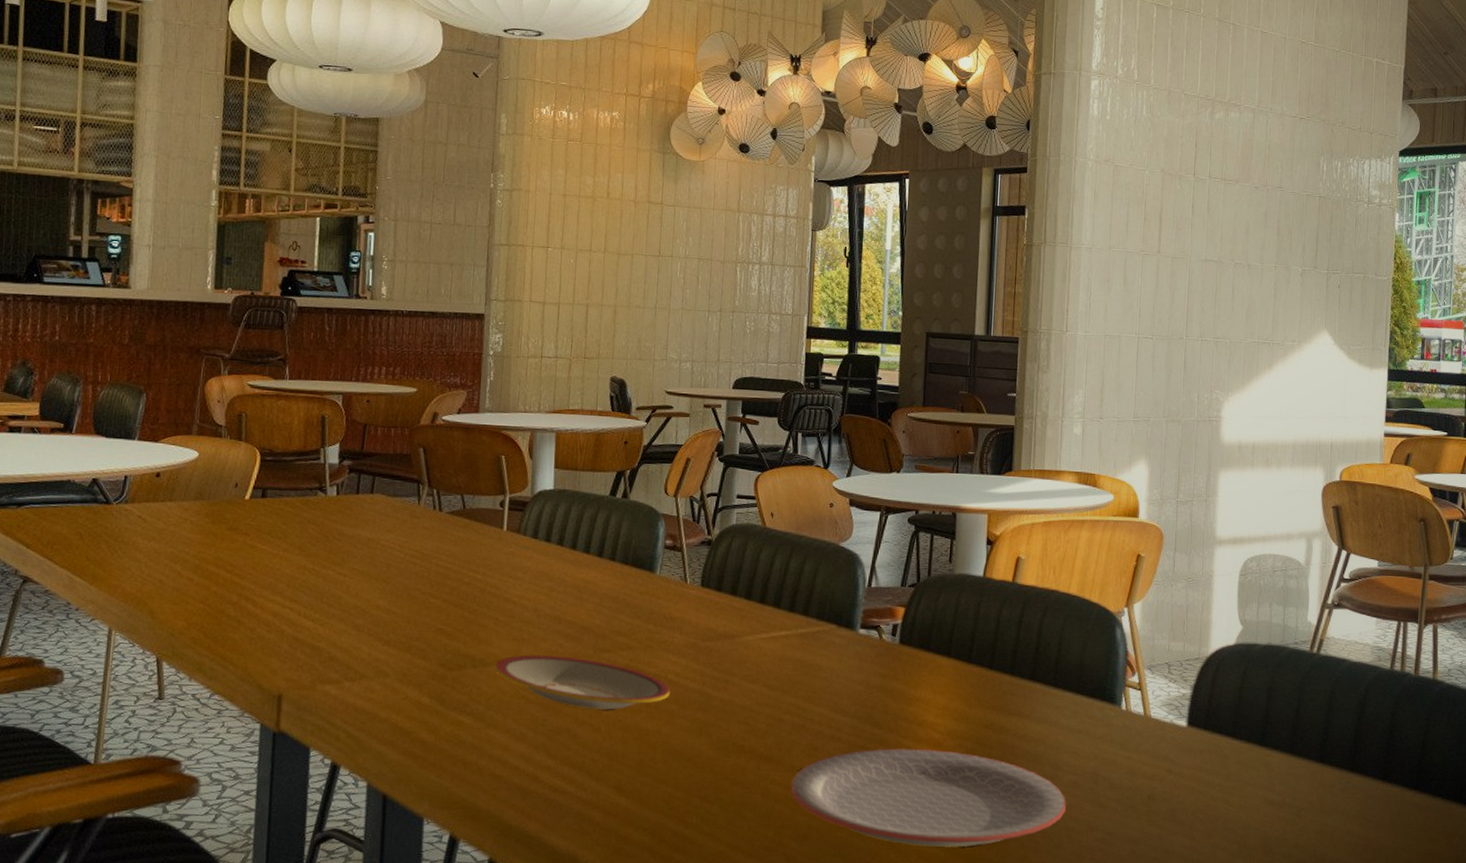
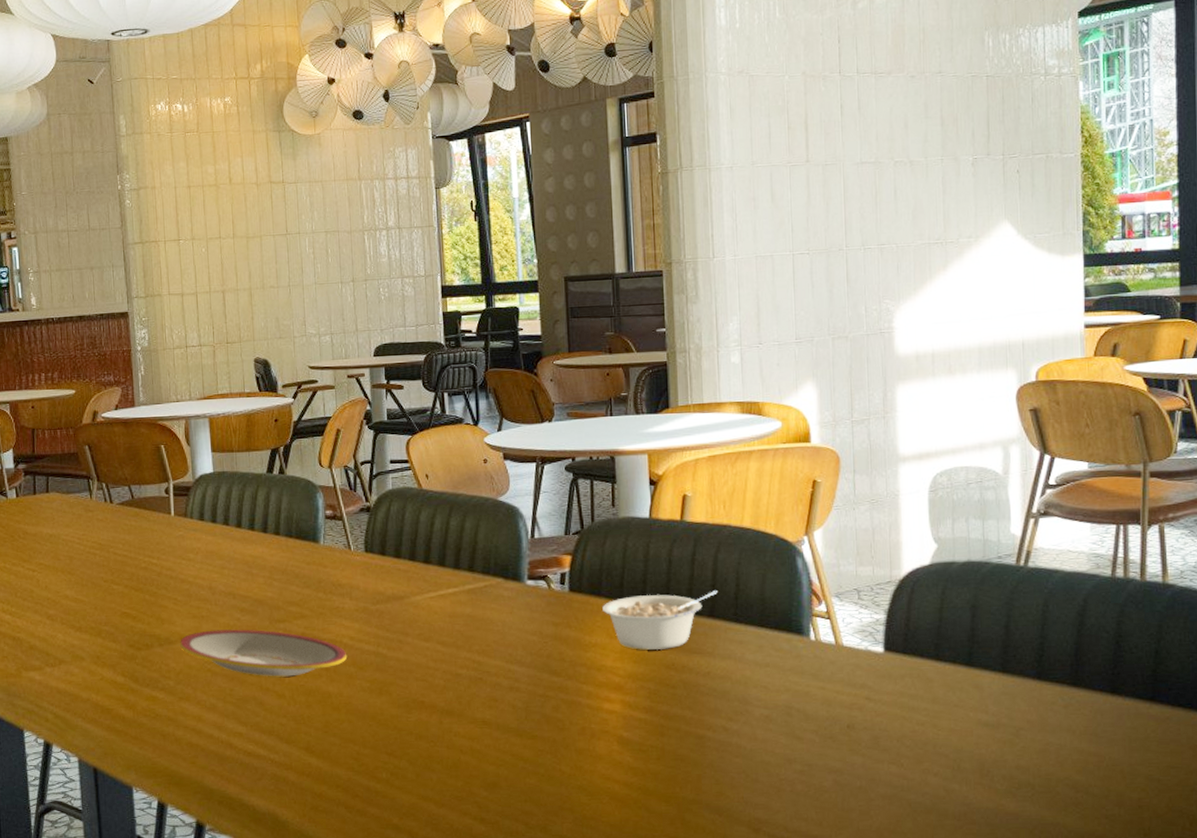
plate: present [790,748,1066,848] -> none [474,693,760,788]
legume: none [930,652,1041,710] -> present [602,591,719,651]

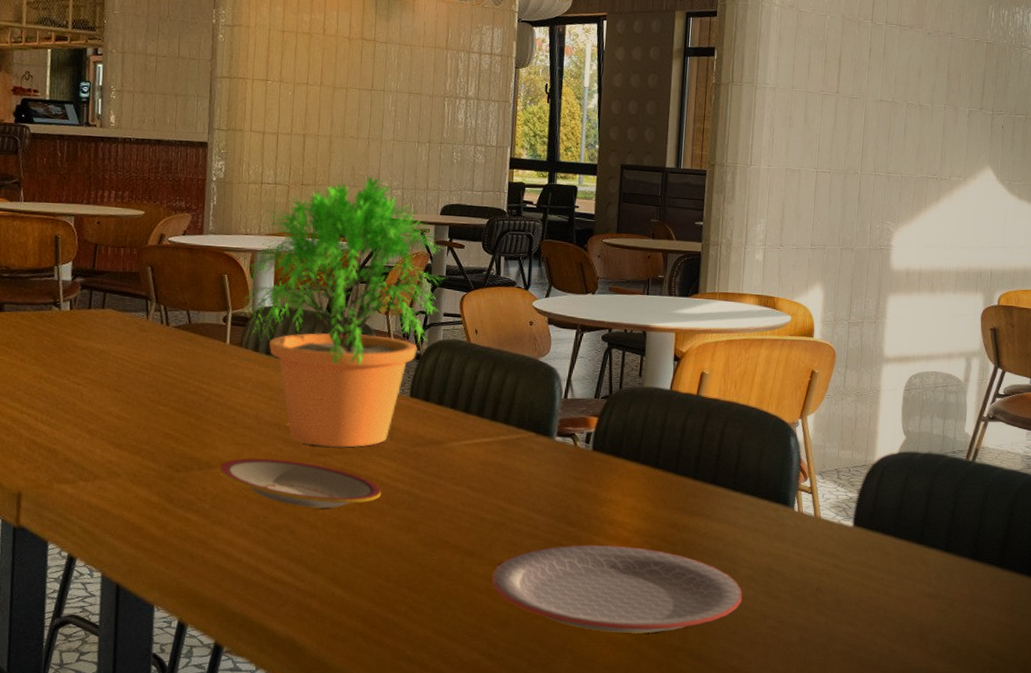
potted plant: none [178,323,390,613] -> present [242,174,448,448]
plate: none [474,693,760,788] -> present [491,545,742,634]
legume: present [602,591,719,651] -> none [620,459,722,510]

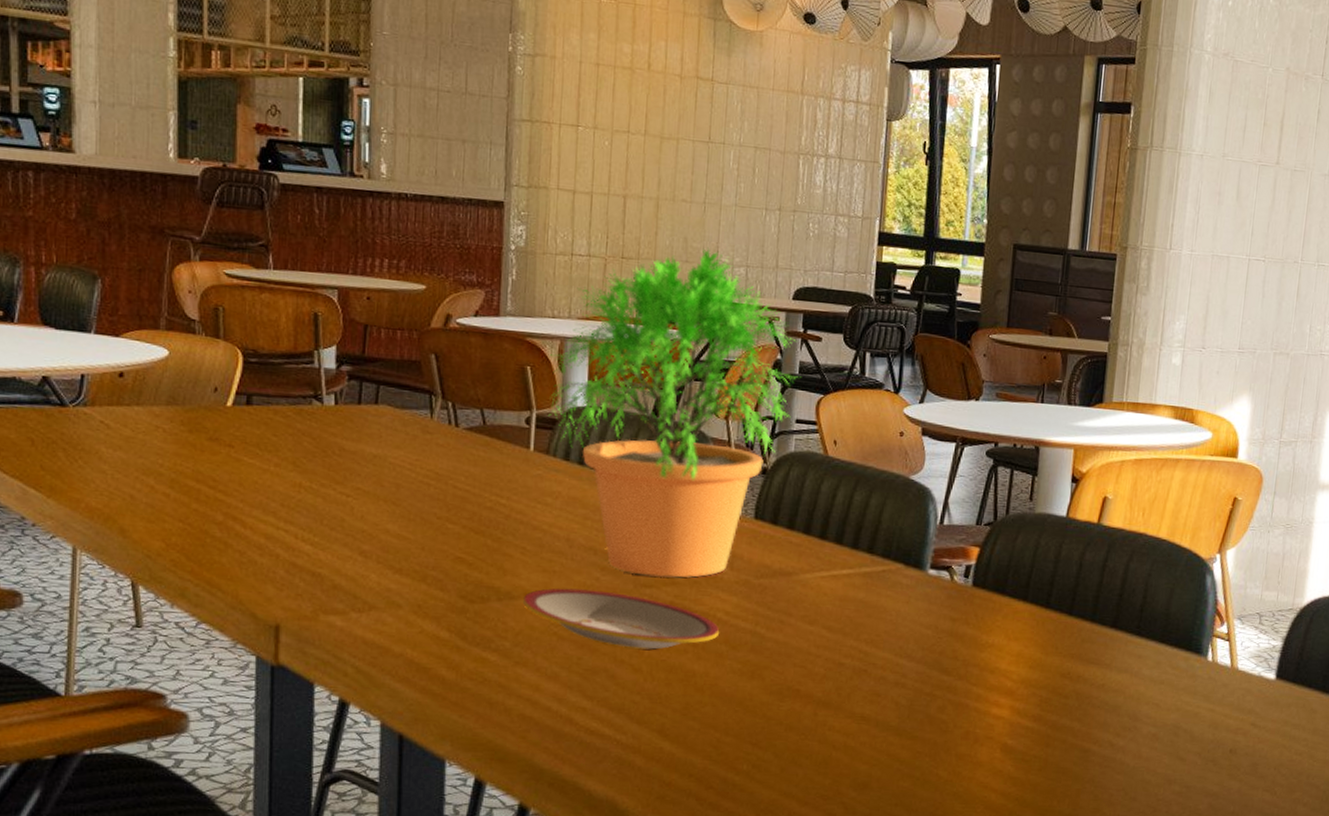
plate: present [491,545,742,634] -> none [849,696,1144,799]

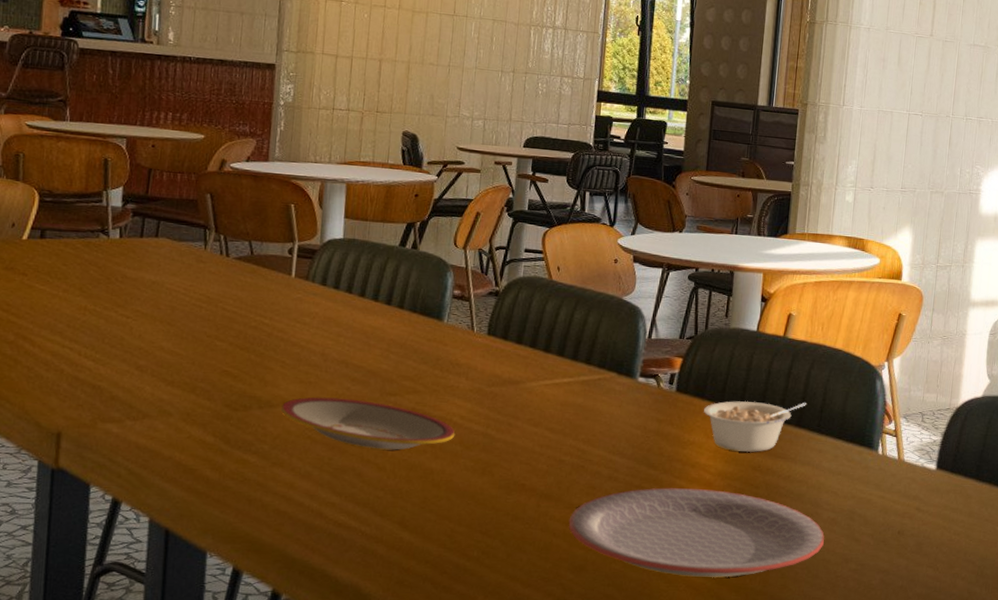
potted plant: present [549,247,801,578] -> none [309,103,530,387]
plate: none [849,696,1144,799] -> present [568,488,824,578]
legume: none [1004,597,1125,657] -> present [704,400,807,453]

